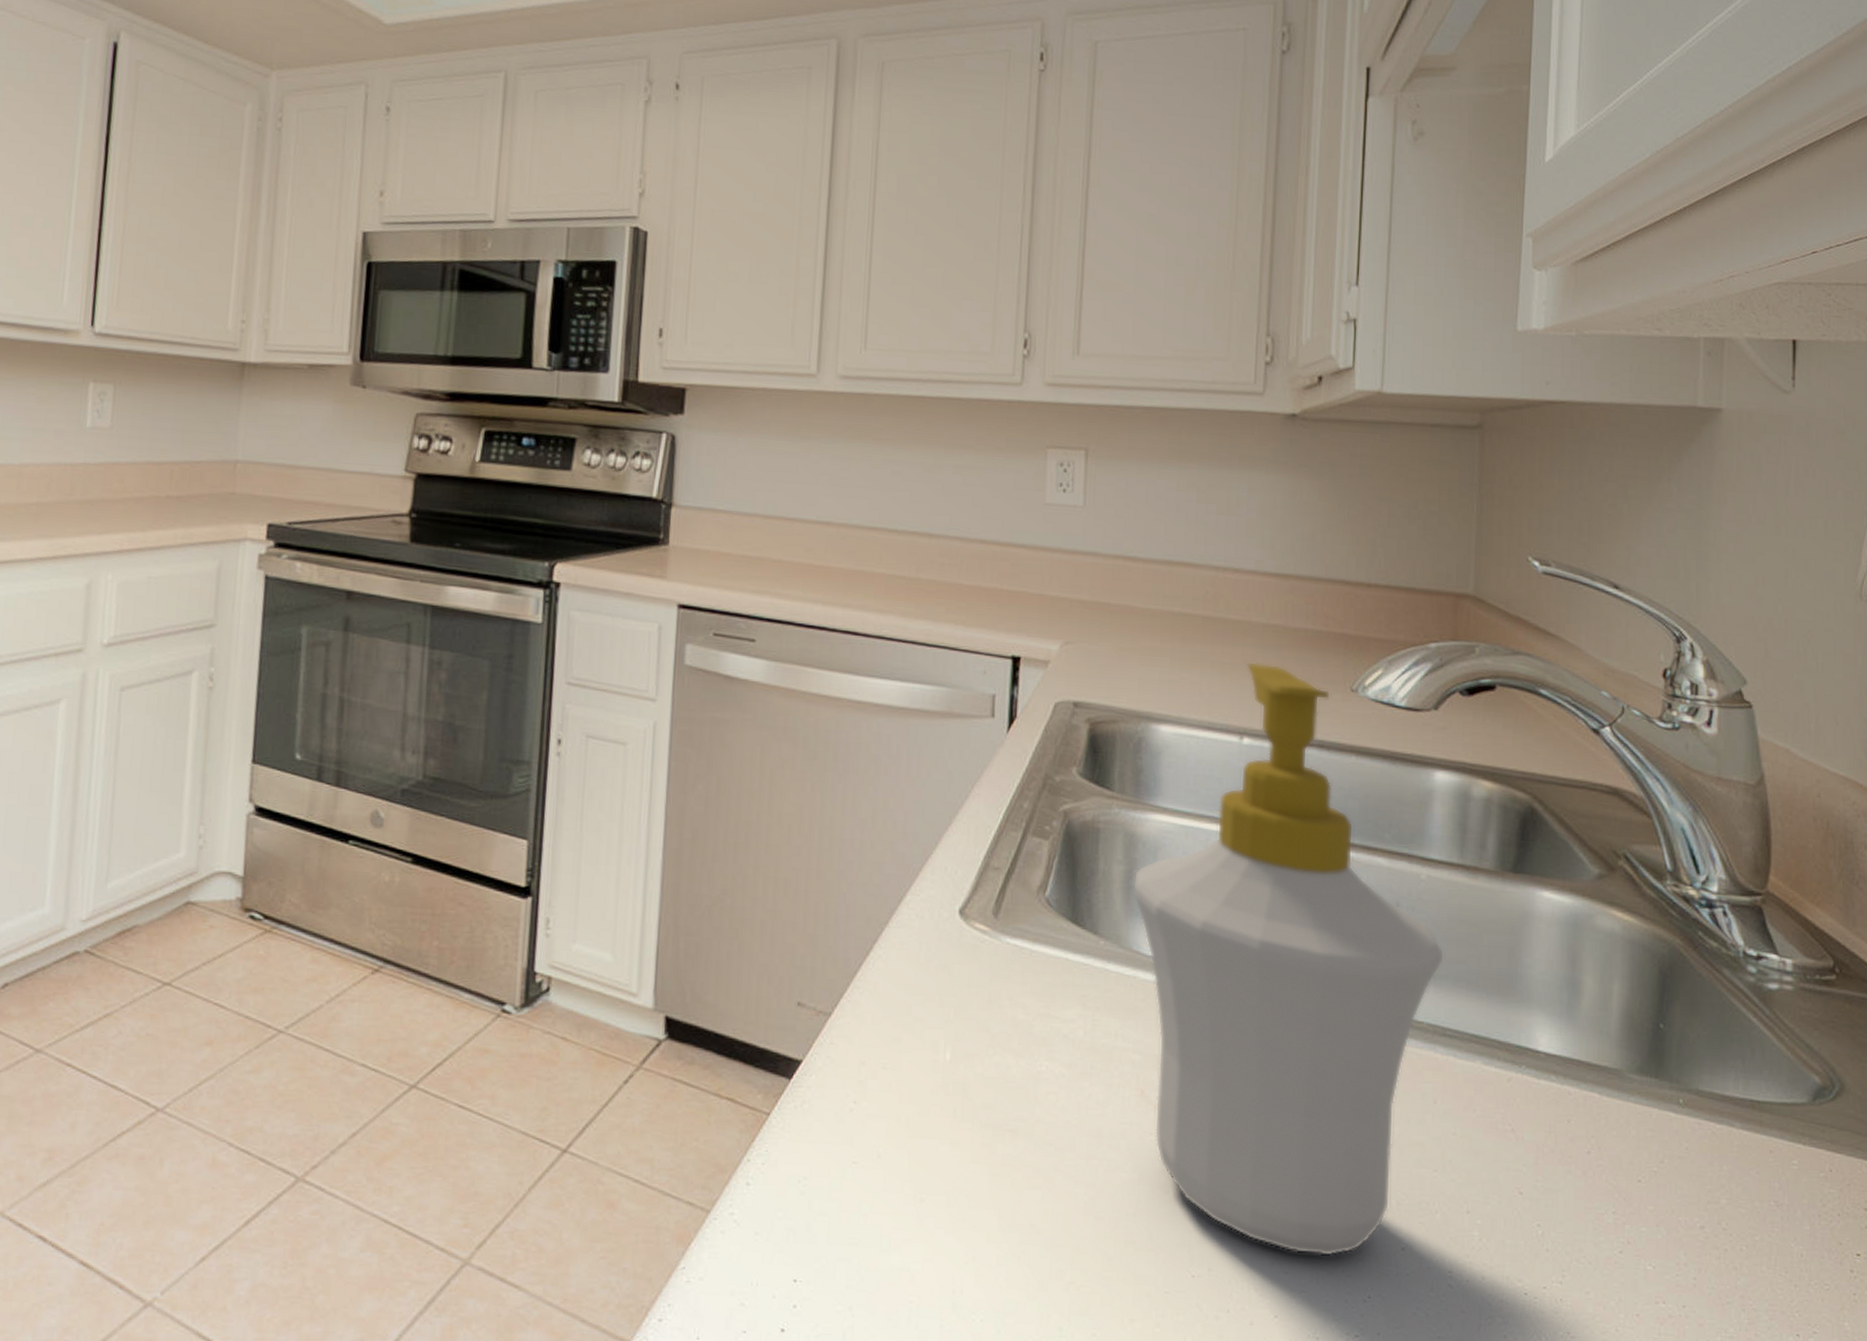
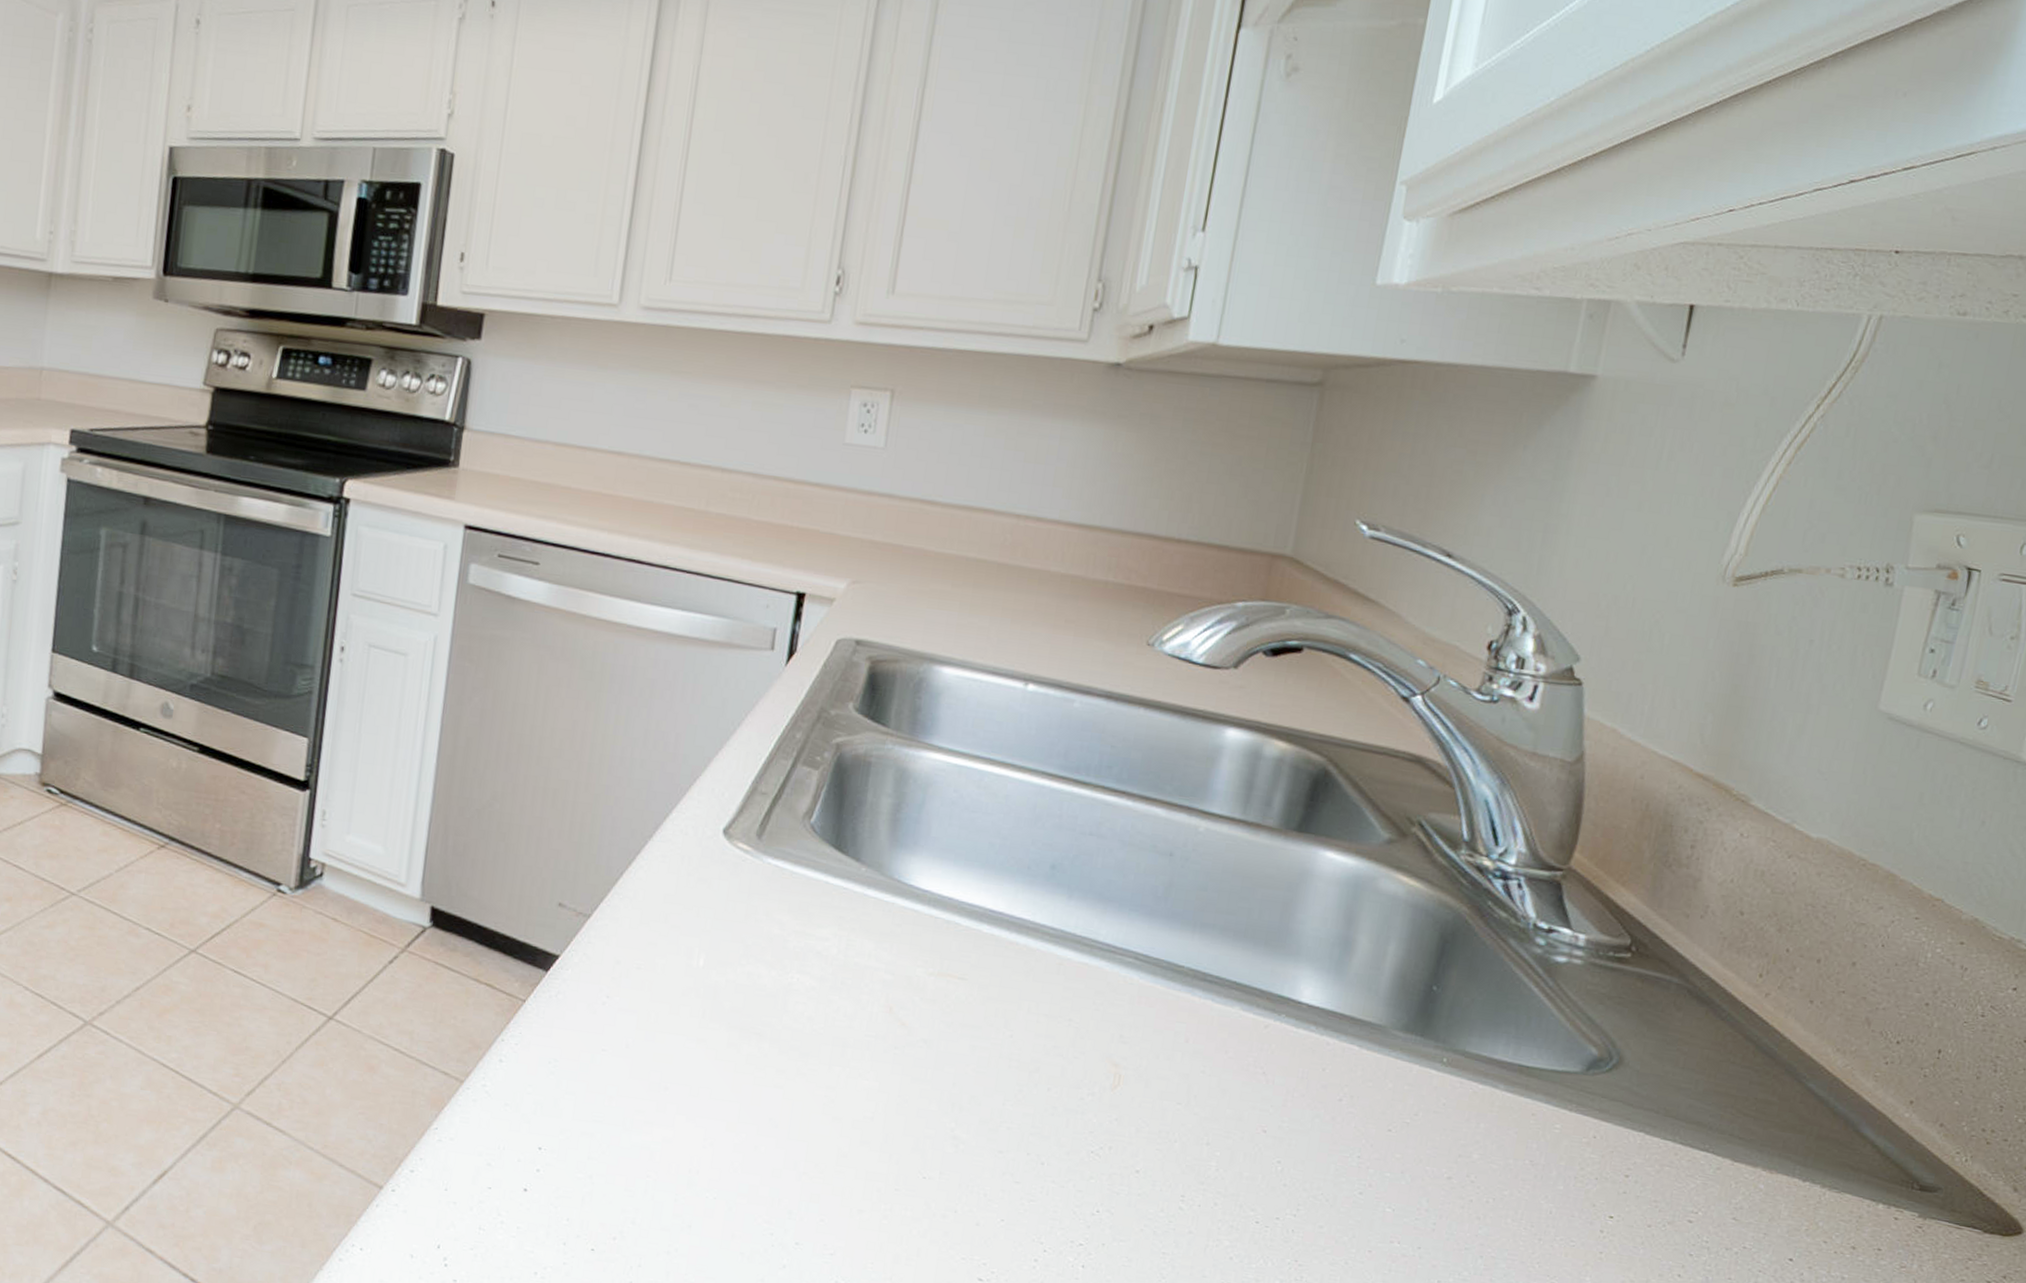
soap bottle: present [1133,663,1445,1256] -> none [899,612,1215,1172]

